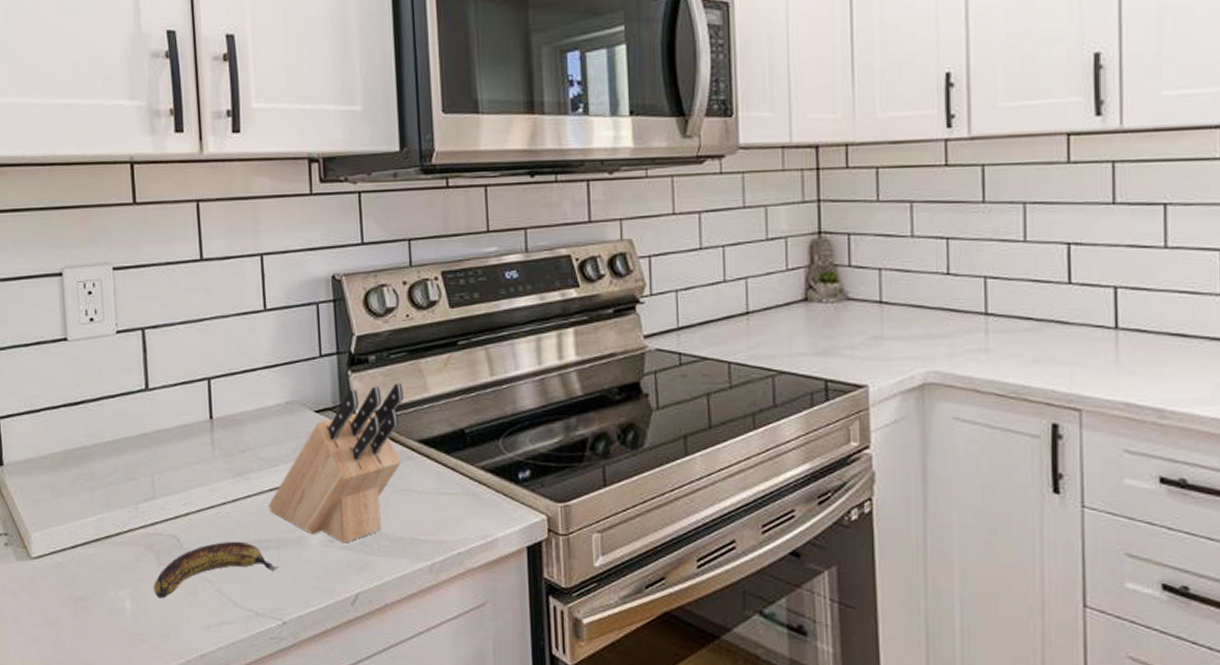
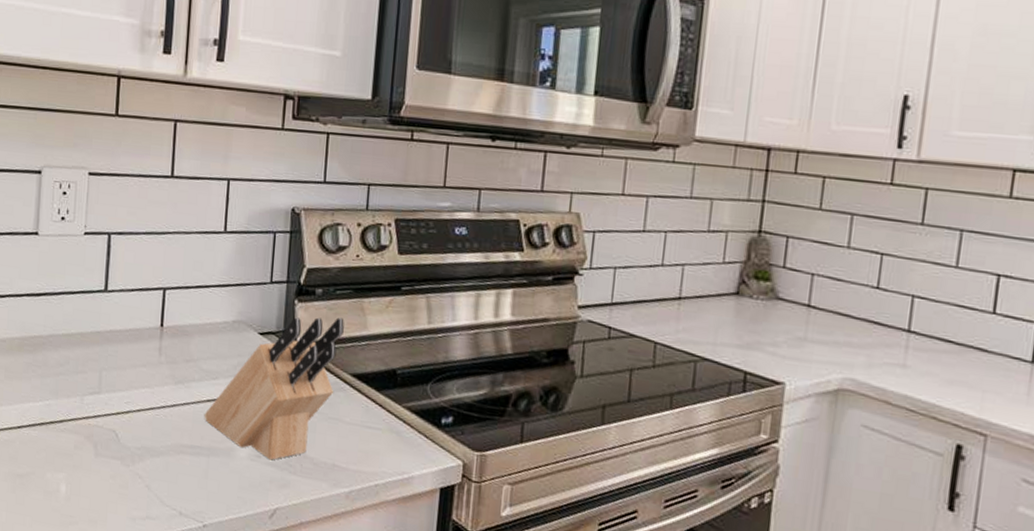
banana: present [154,541,278,599] -> none [88,442,206,487]

